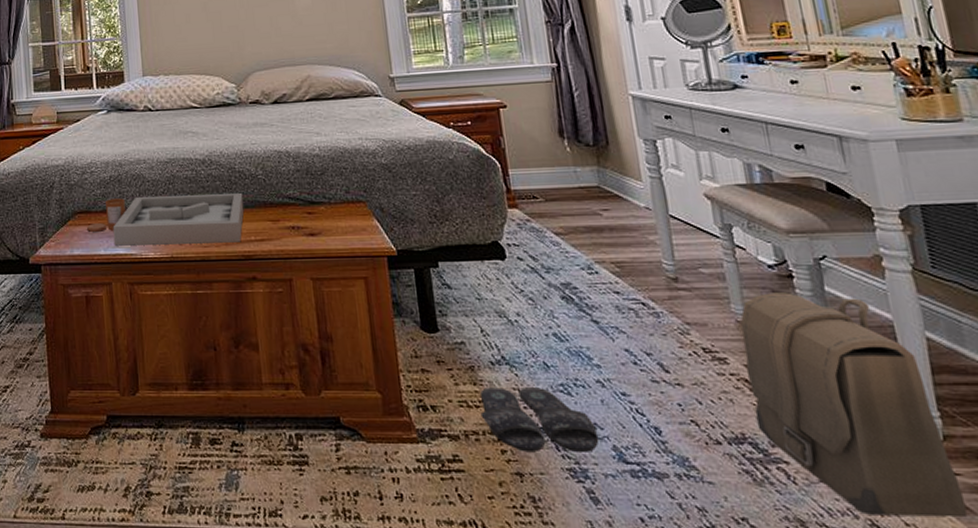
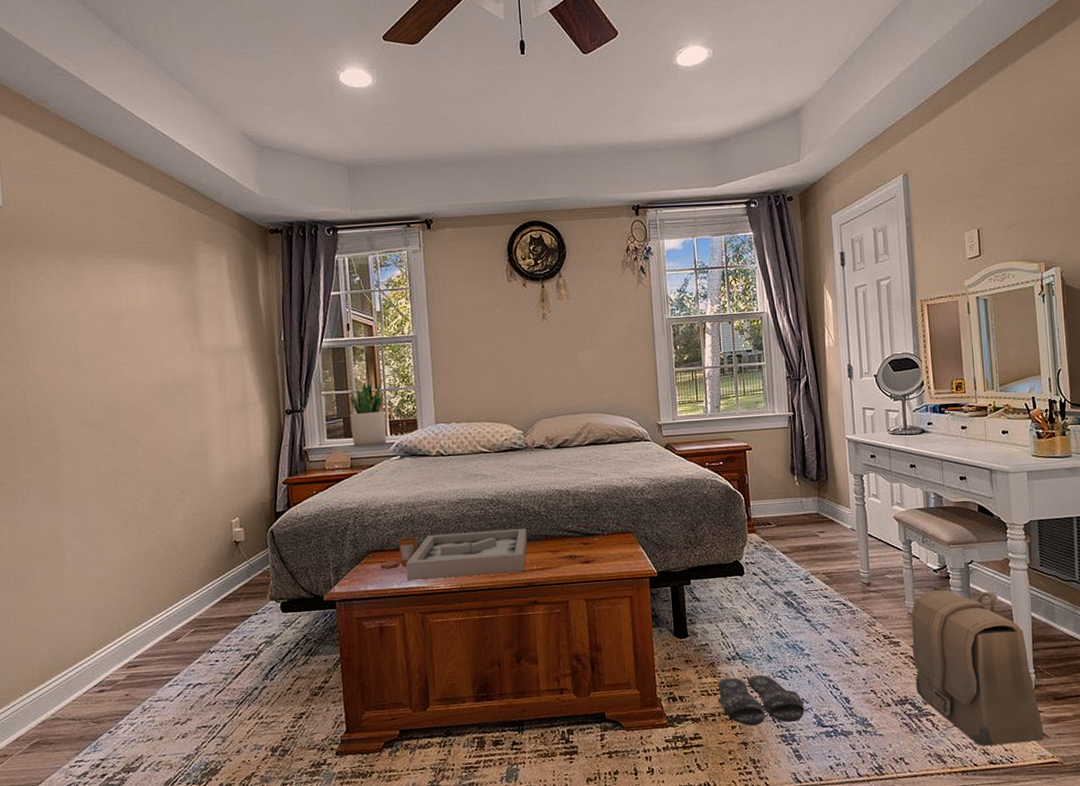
planter: none [56,30,93,102] -> present [349,379,387,448]

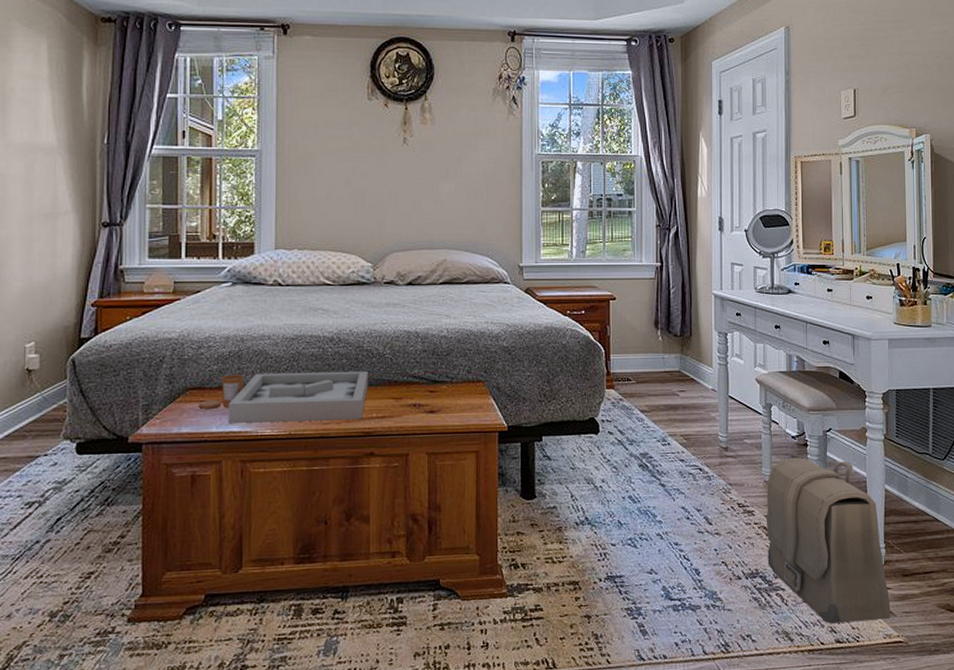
planter: present [349,379,387,448] -> none [177,195,219,270]
slippers: present [717,675,805,725] -> none [562,542,653,597]

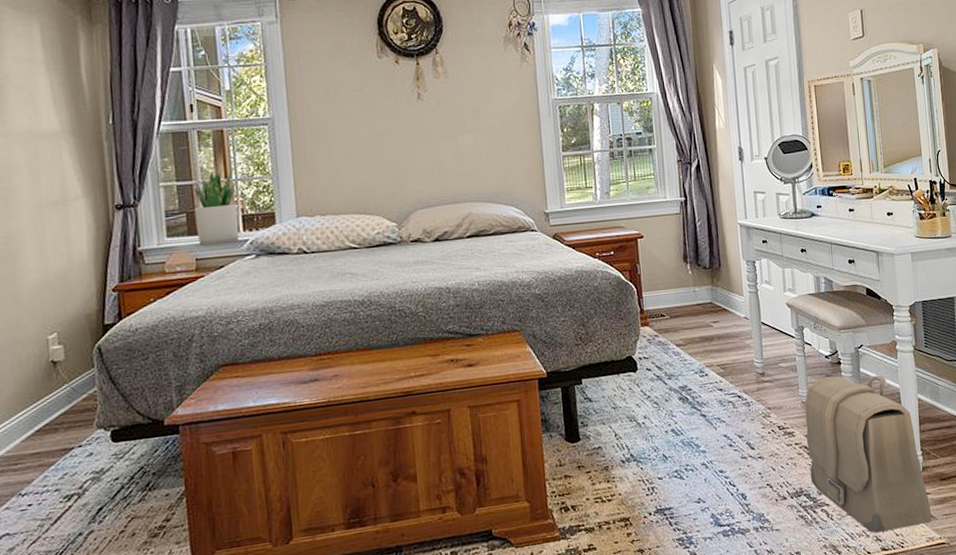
planter: none [177,195,219,270] -> present [194,167,239,247]
candle: present [199,374,244,409] -> none [233,346,278,385]
decorative tray: present [227,370,369,423] -> none [263,330,404,396]

